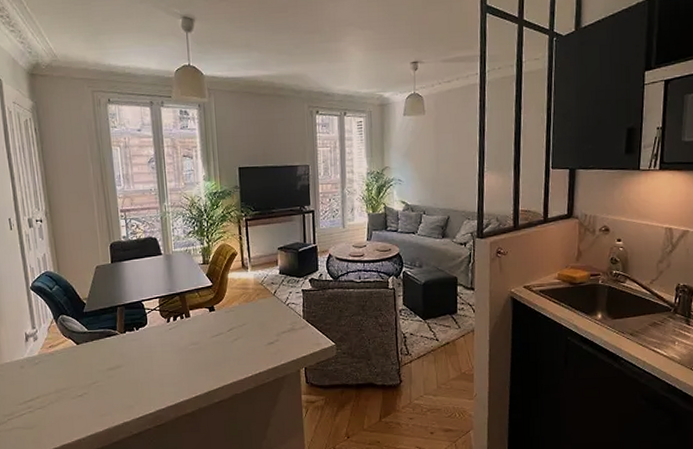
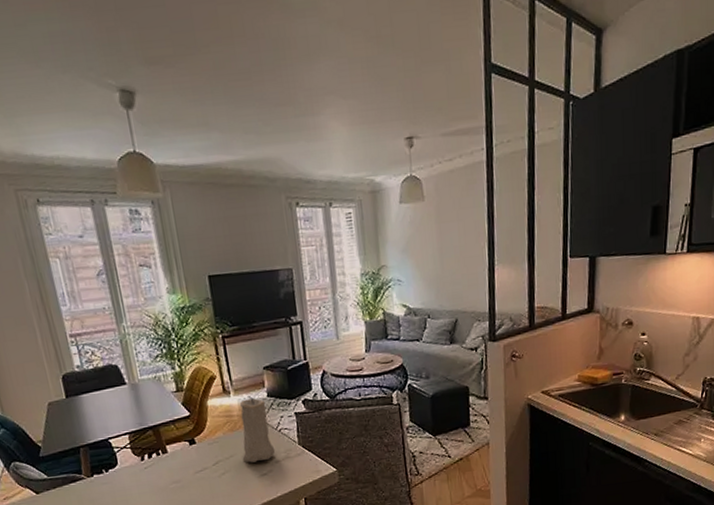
candle: none [253,271,283,332] -> present [240,395,276,463]

